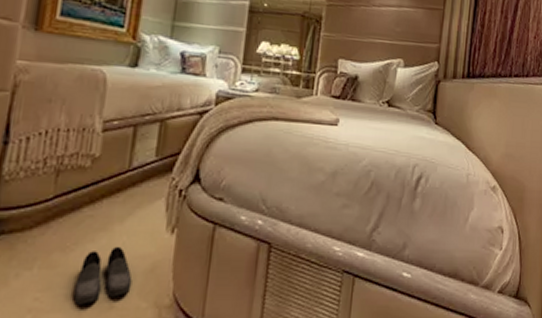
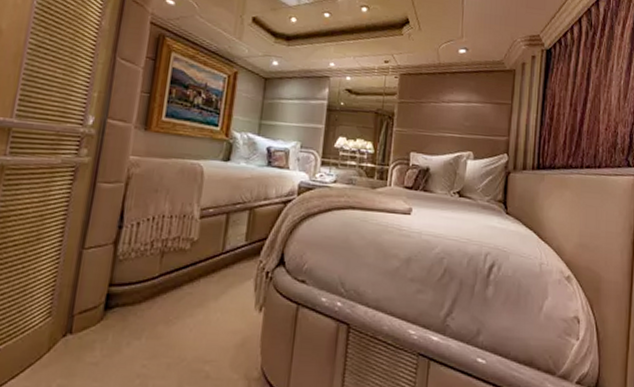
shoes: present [73,246,133,304] -> none [175,321,226,373]

